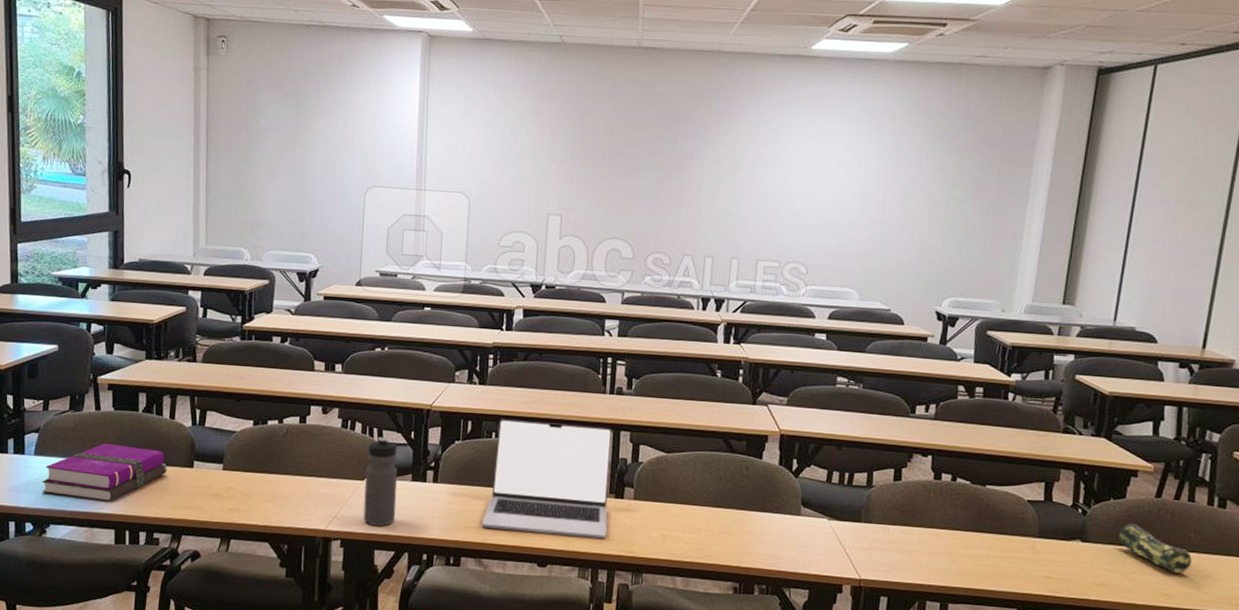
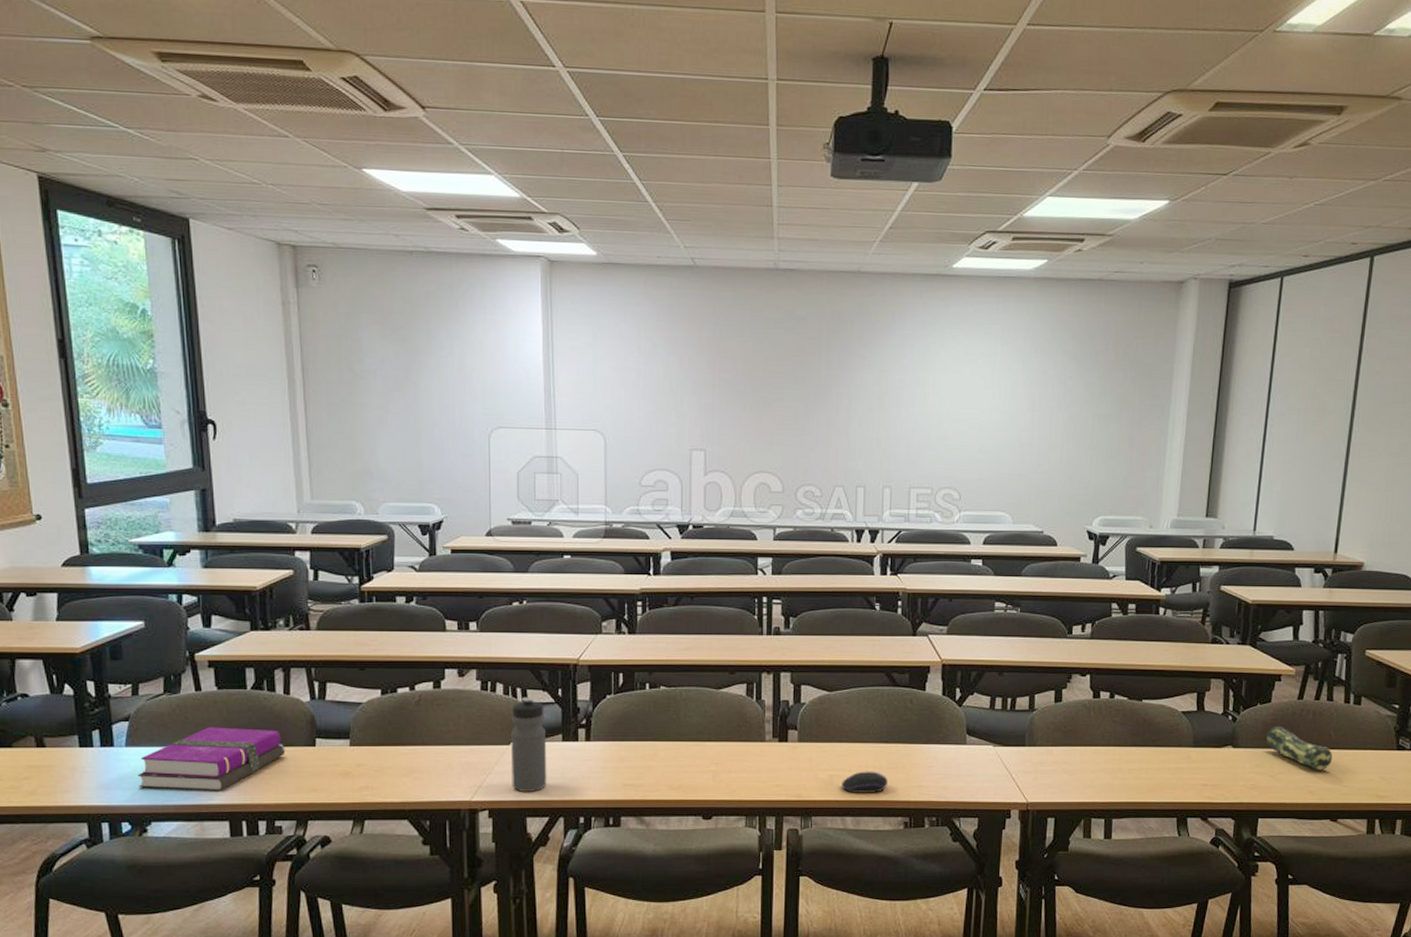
laptop: present [481,419,613,540] -> none [641,668,773,786]
computer mouse: none [674,533,720,556] -> present [842,771,888,793]

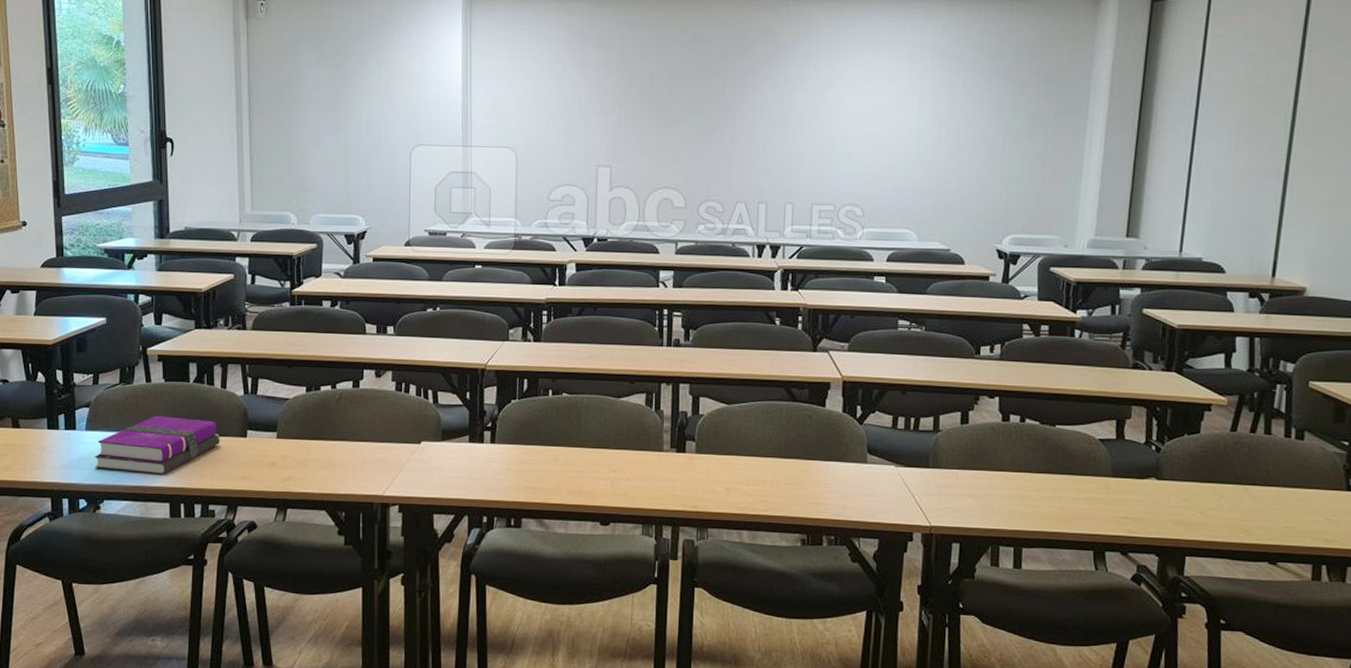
water bottle: present [511,697,547,792] -> none [421,399,455,490]
computer mouse: present [842,771,888,793] -> none [738,485,785,508]
pencil case: present [1265,725,1332,770] -> none [1194,458,1271,509]

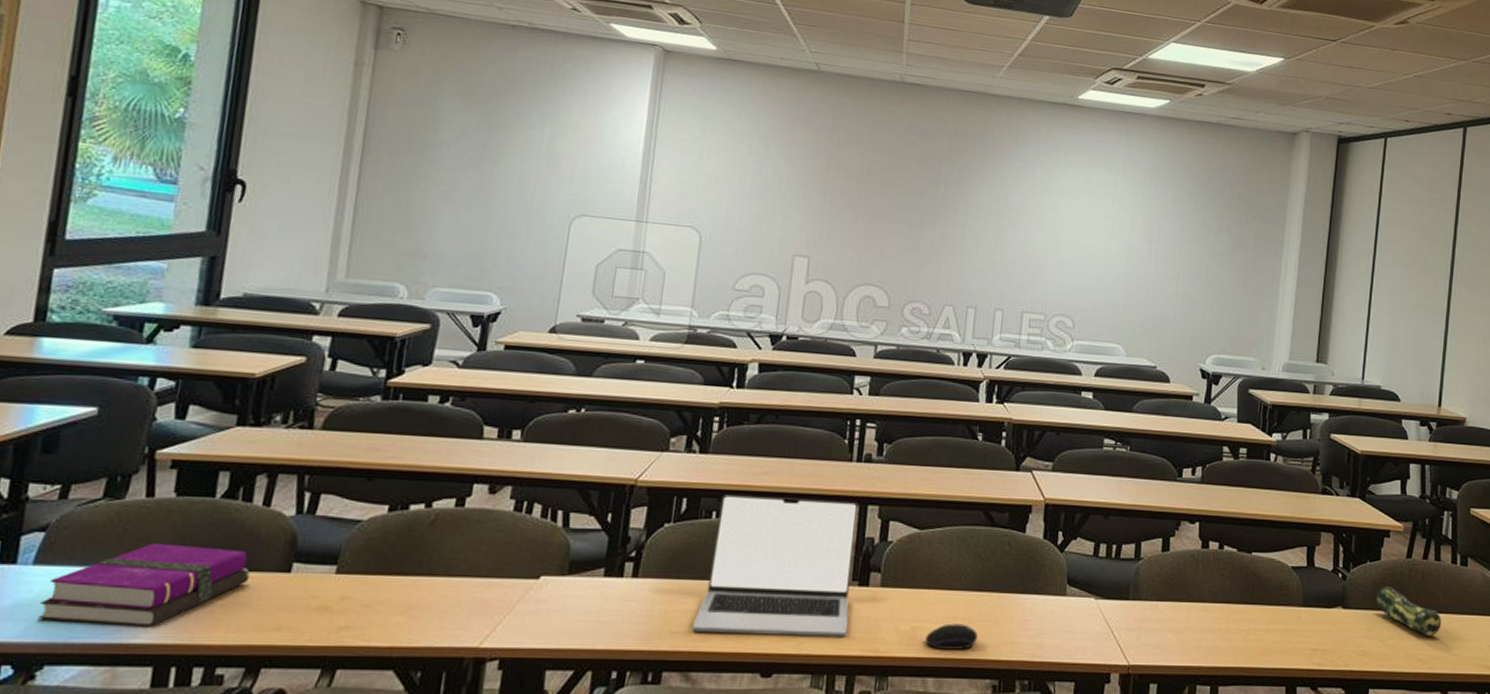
laptop: none [541,376,672,496] -> present [692,494,859,638]
computer mouse: none [738,485,785,508] -> present [925,623,978,650]
pencil case: none [1194,458,1271,509] -> present [1375,585,1441,636]

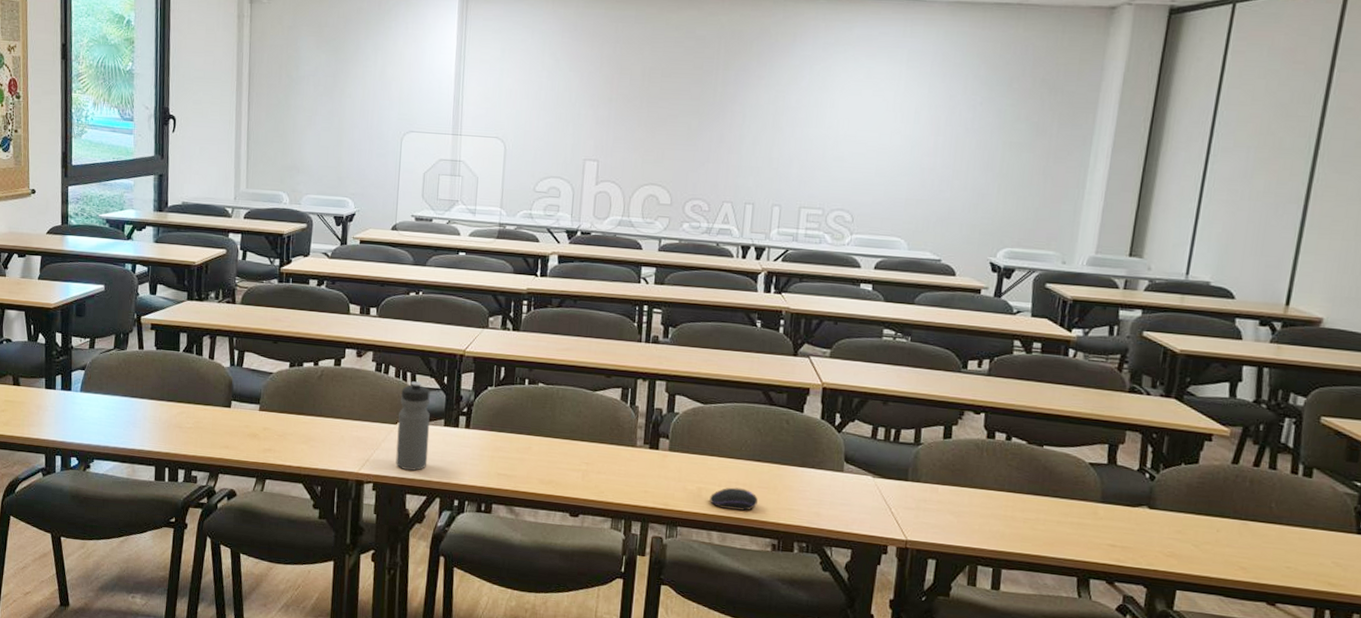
hardback book: present [37,543,251,627] -> none [86,381,206,439]
water bottle: none [533,521,588,638] -> present [396,381,430,471]
laptop: present [692,494,859,638] -> none [513,365,648,491]
pencil case: present [1375,585,1441,636] -> none [1189,490,1273,546]

